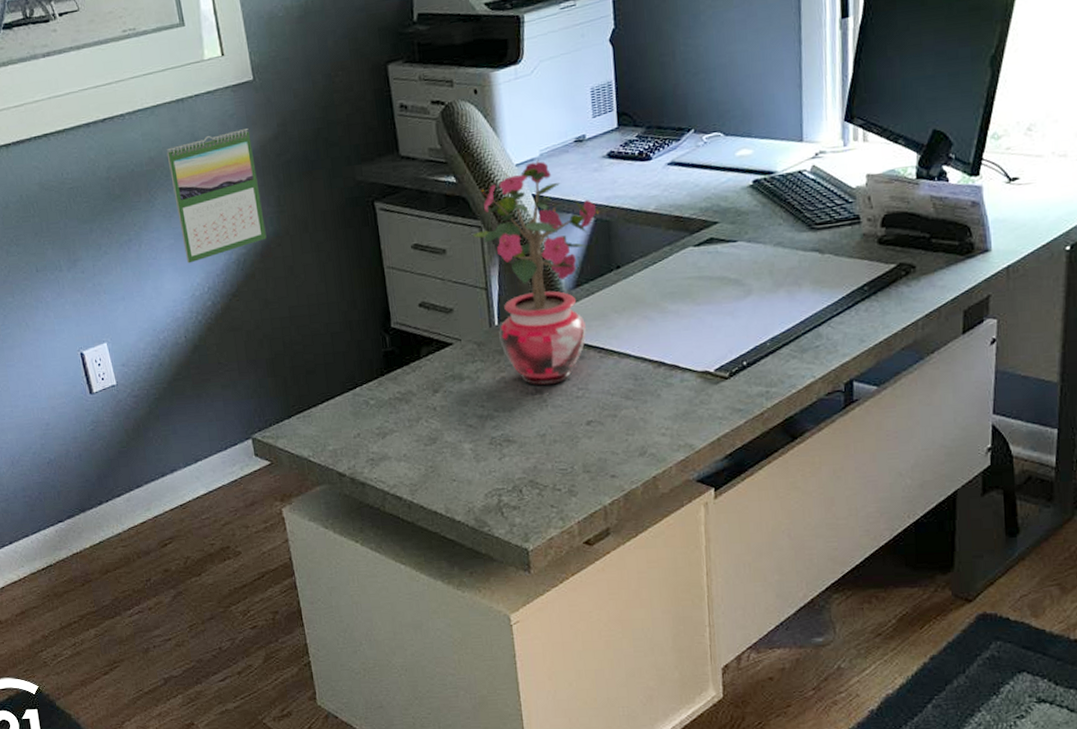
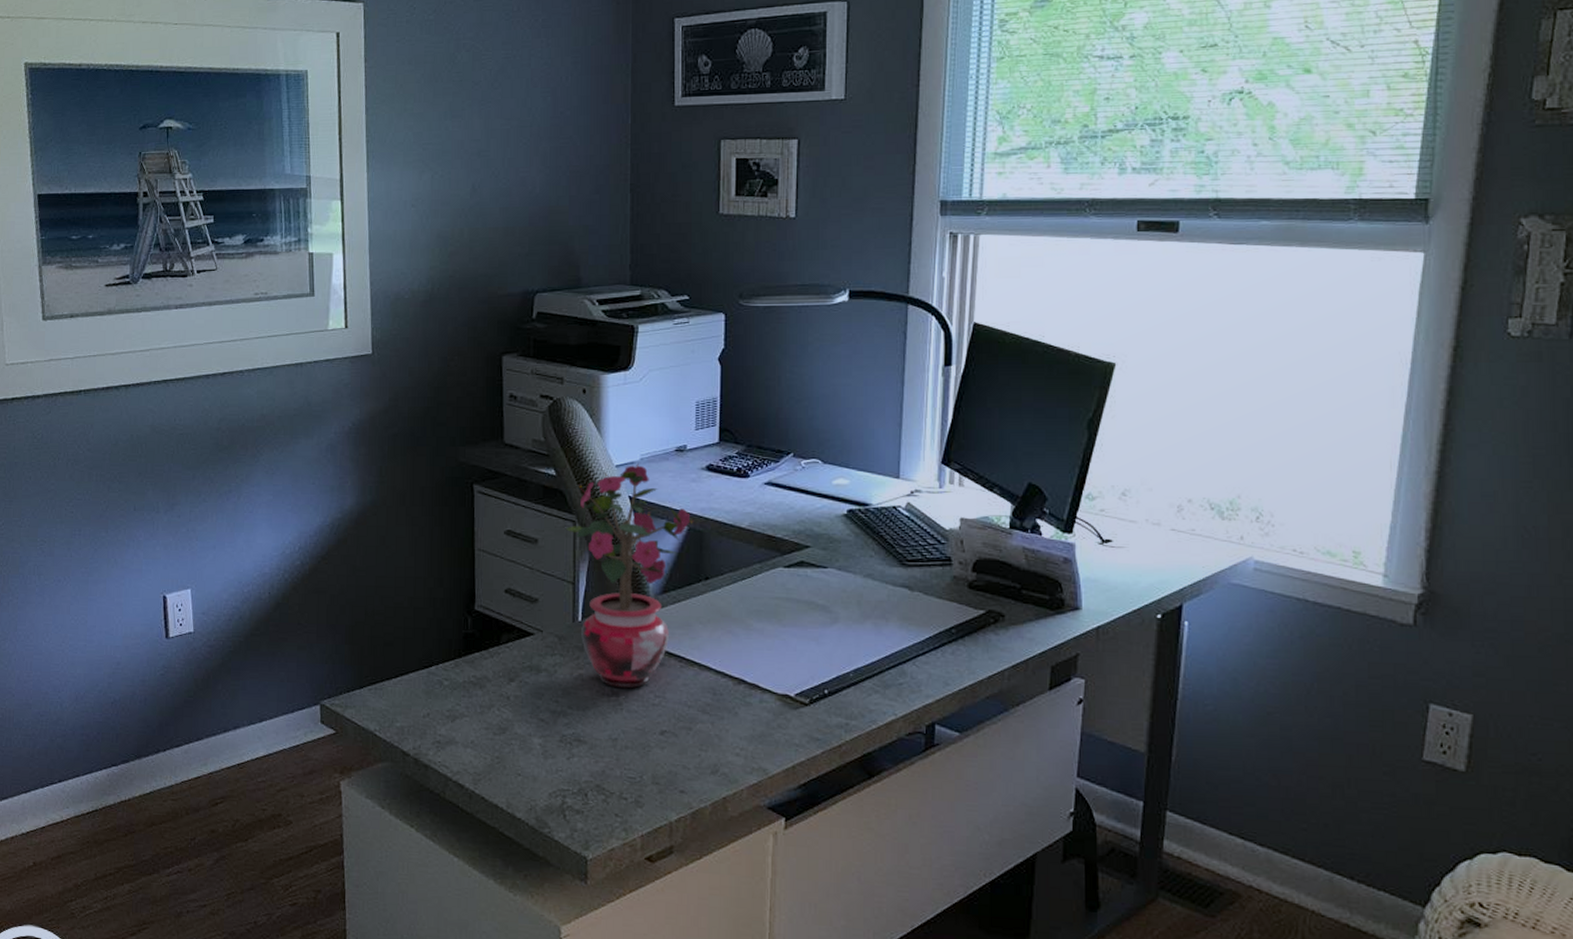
calendar: present [166,129,267,264] -> none [278,399,364,521]

